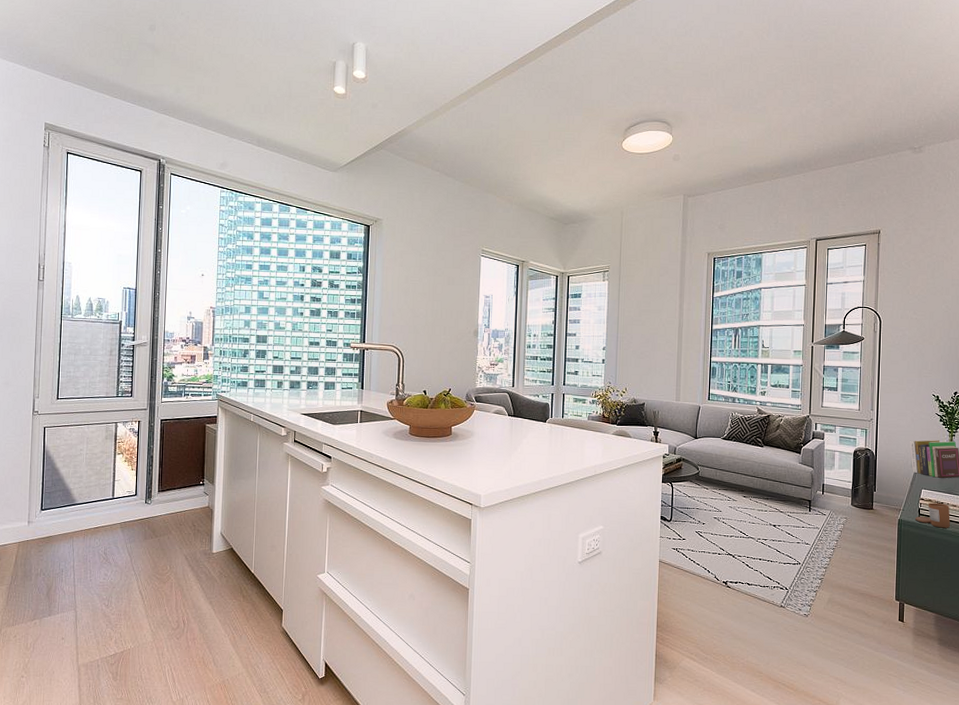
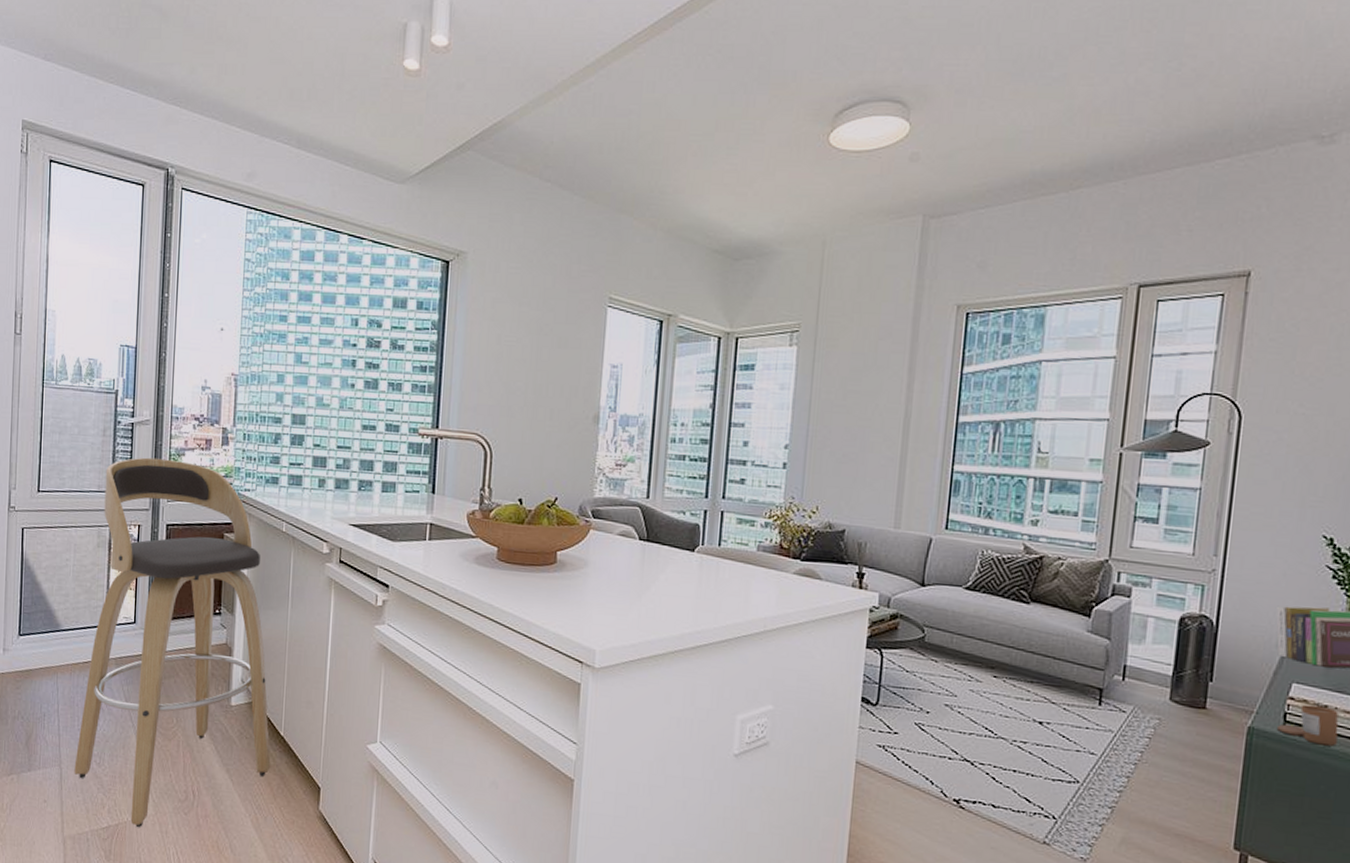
bar stool: none [87,370,244,652] -> present [74,457,270,827]

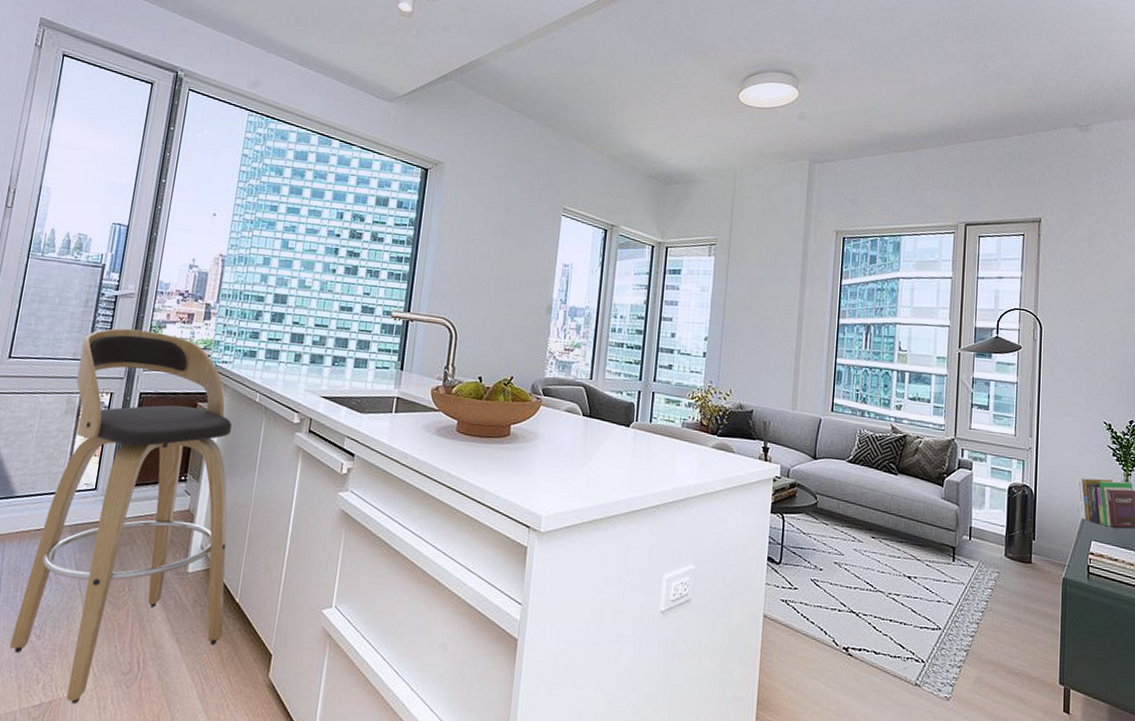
candle: present [1276,704,1339,746] -> none [1083,558,1126,593]

